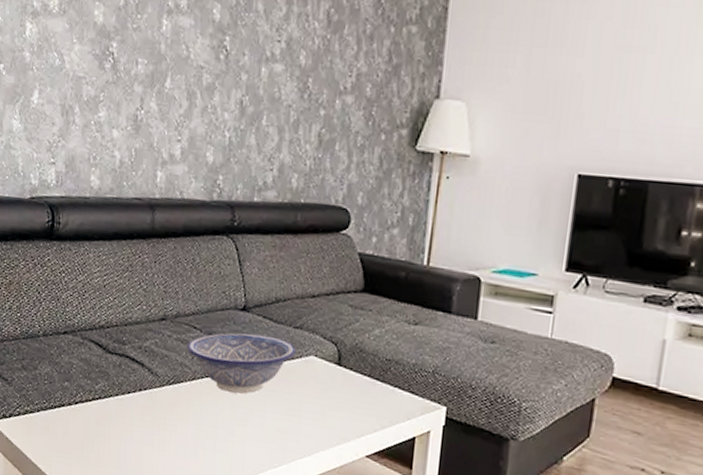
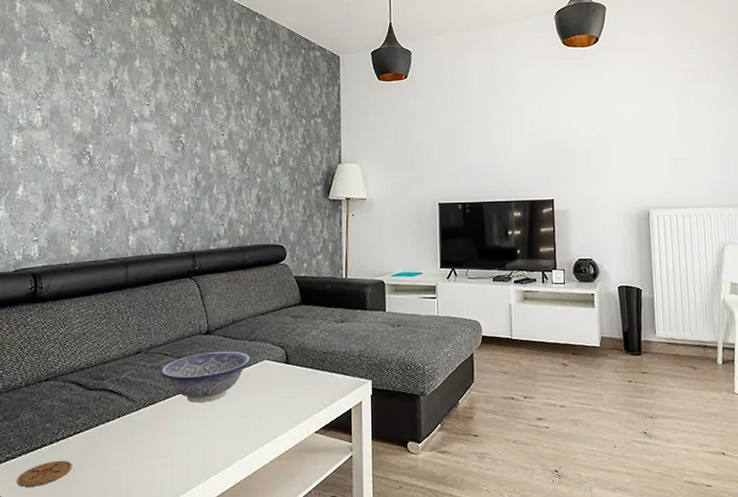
coaster: none [35,424,91,448] -> present [16,460,72,487]

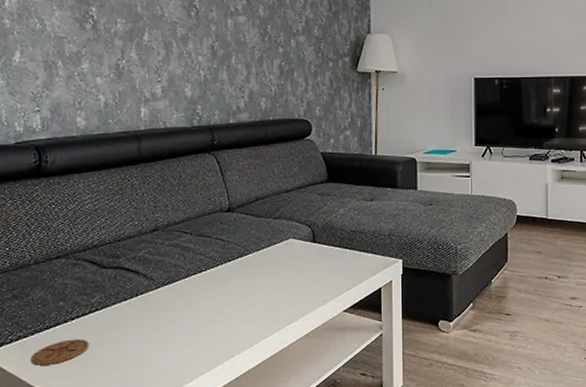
decorative bowl: present [160,350,252,403] -> none [179,229,277,281]

